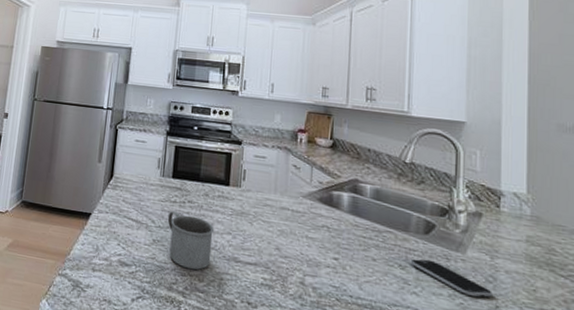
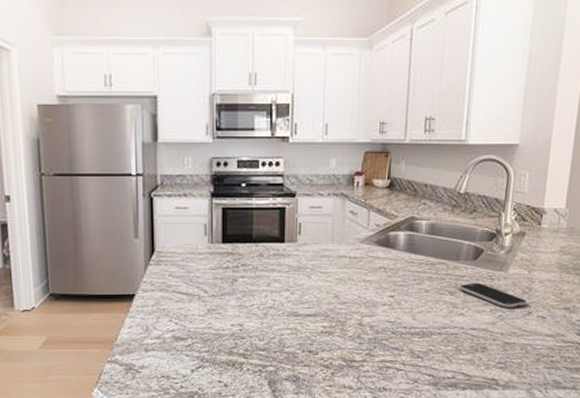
mug: present [167,210,215,270] -> none [221,277,272,332]

